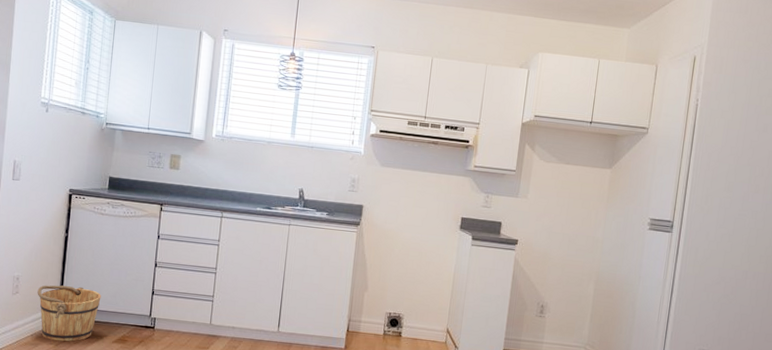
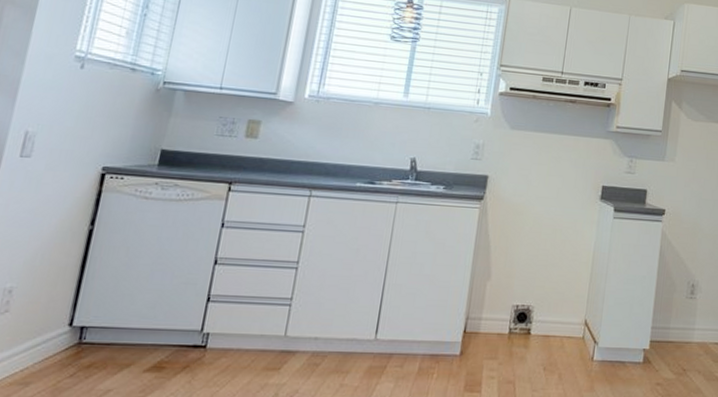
bucket: present [37,285,101,342] -> none [37,297,134,376]

